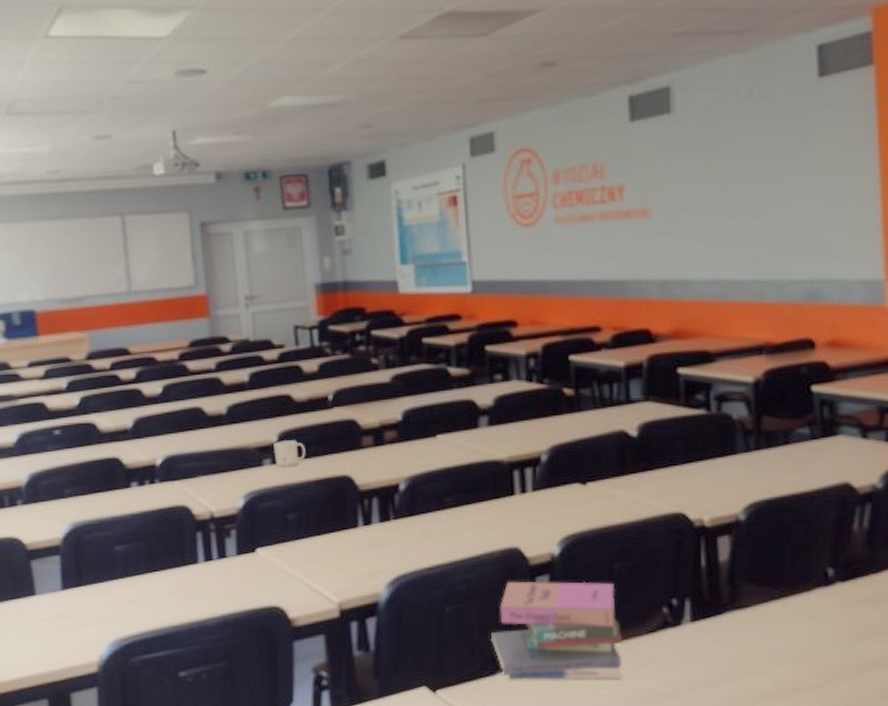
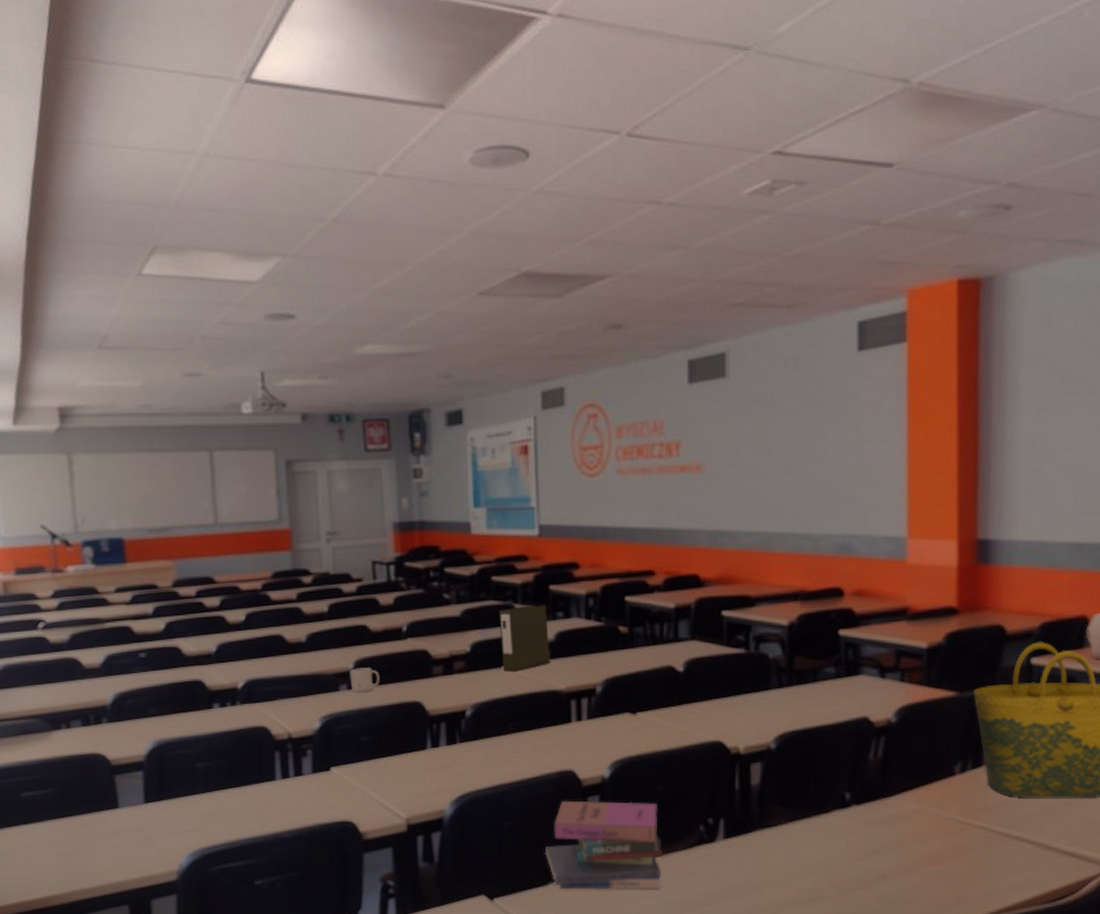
binder: none [431,367,490,442] -> present [499,605,551,673]

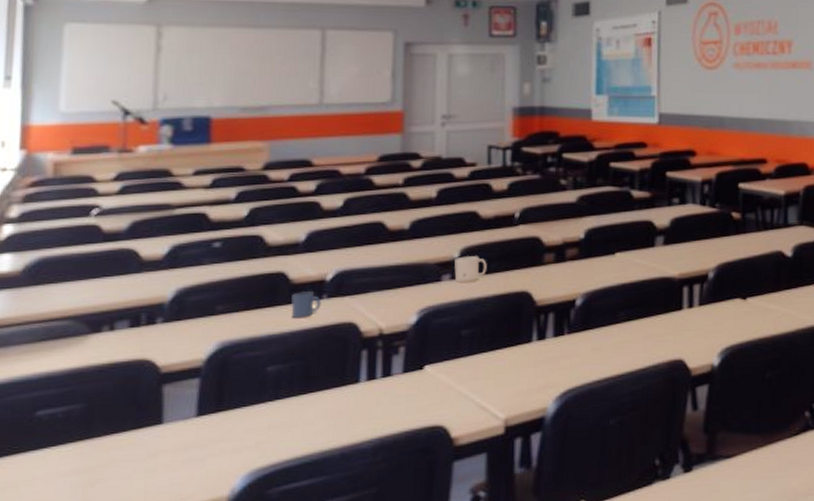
mug: none [210,697,236,723] -> present [291,290,322,320]
binder: present [499,605,551,673] -> none [615,191,665,260]
books: present [544,800,663,890] -> none [650,390,770,488]

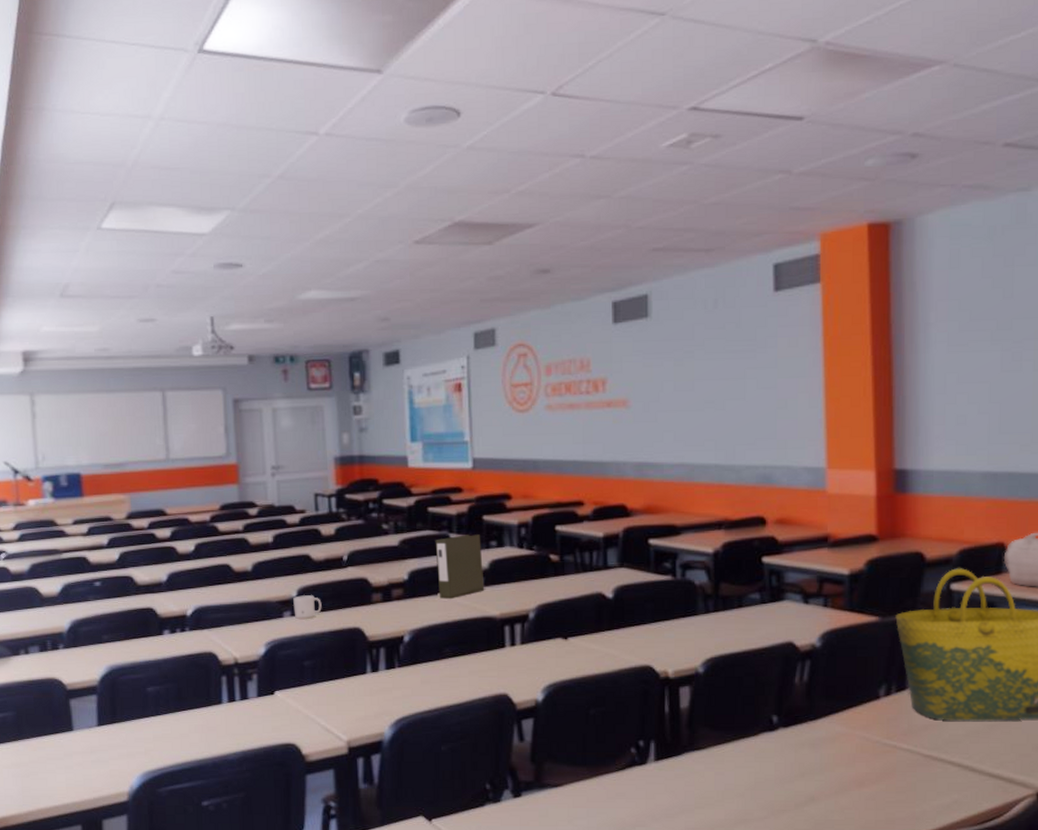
mug: present [291,290,322,320] -> none [161,623,185,649]
binder: none [615,191,665,260] -> present [435,534,485,600]

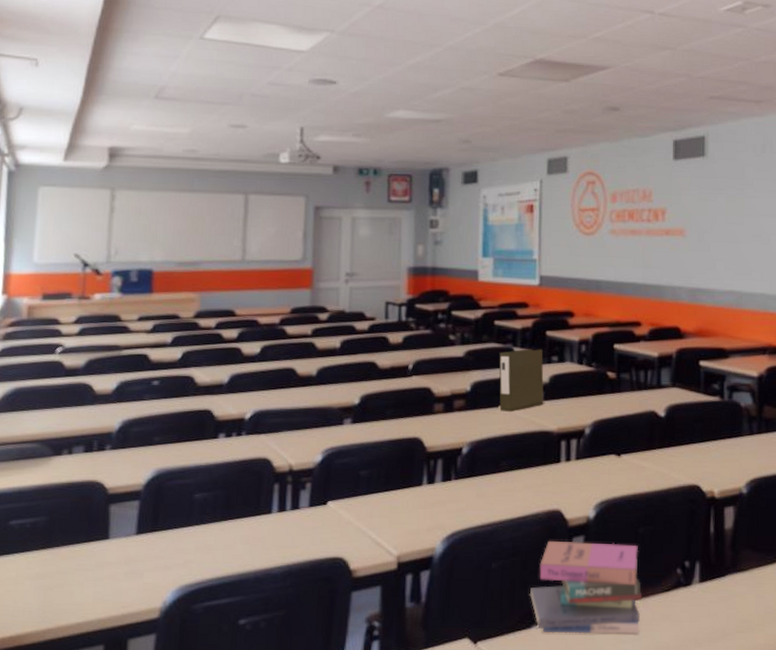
mug: present [293,595,322,620] -> none [354,403,384,428]
books: none [480,723,596,812] -> present [529,540,643,635]

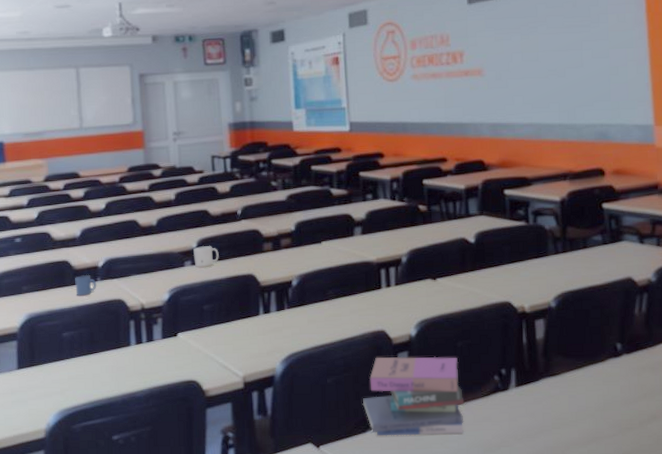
mug: none [215,427,241,454] -> present [75,274,97,297]
mug: none [354,403,384,428] -> present [193,246,219,268]
binder: present [499,349,544,413] -> none [318,189,363,247]

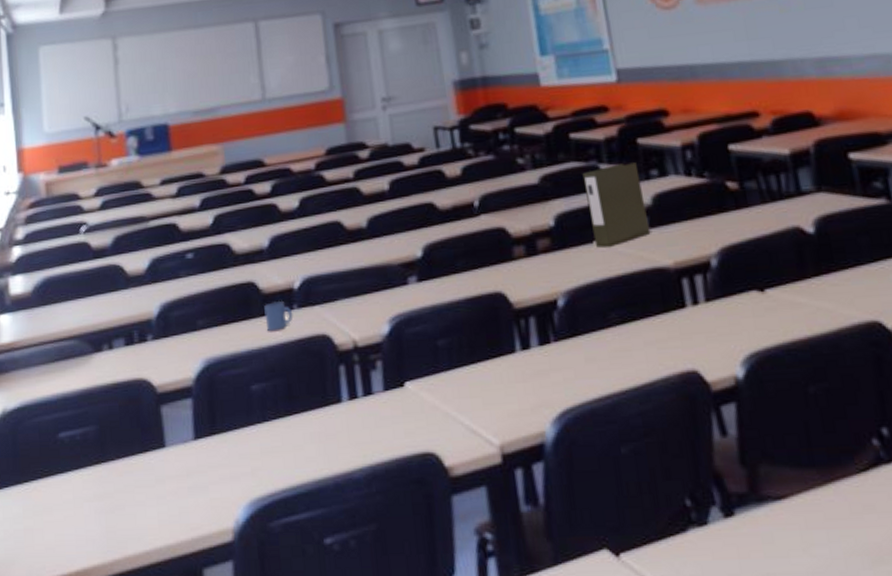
mug: present [193,246,219,268] -> none [418,253,454,287]
binder: none [318,189,363,247] -> present [582,162,651,249]
books: present [362,356,465,436] -> none [676,409,836,538]

